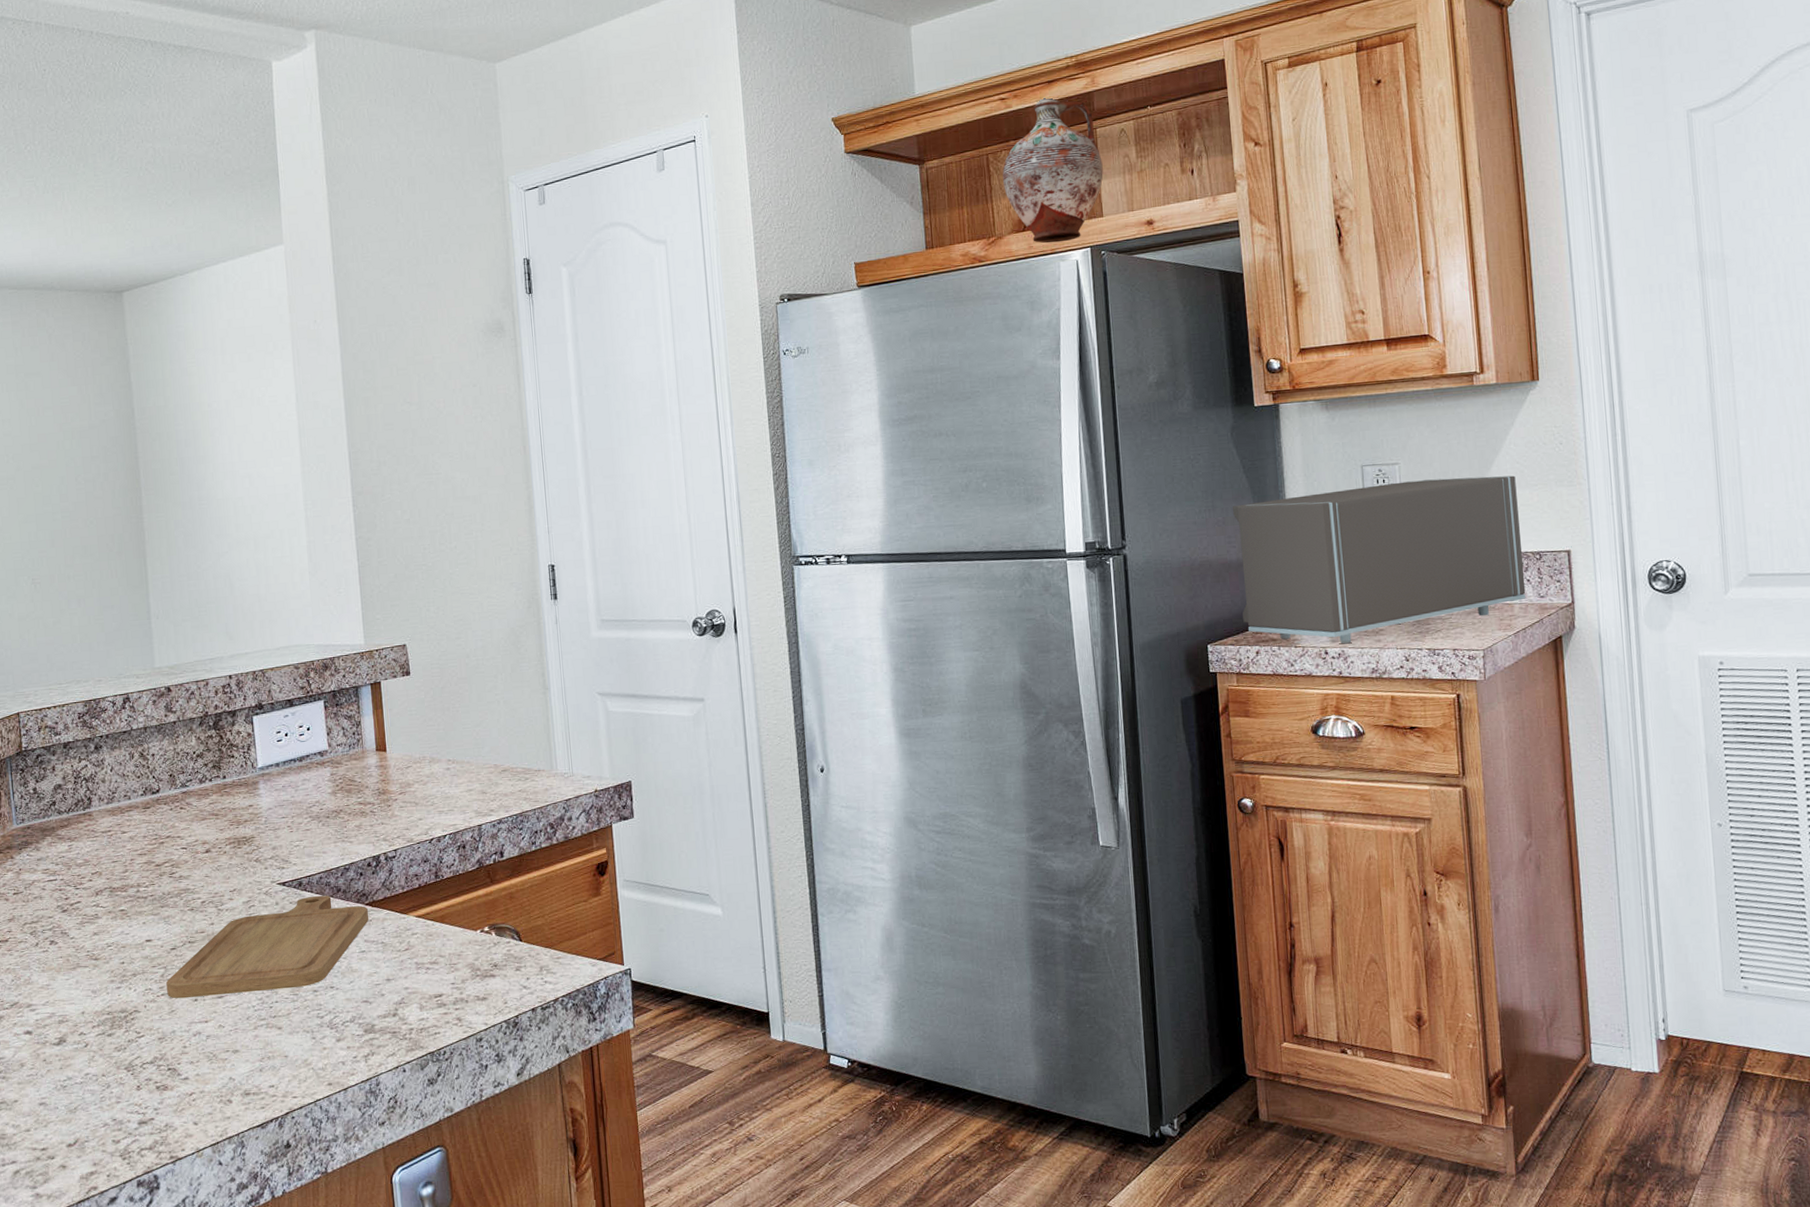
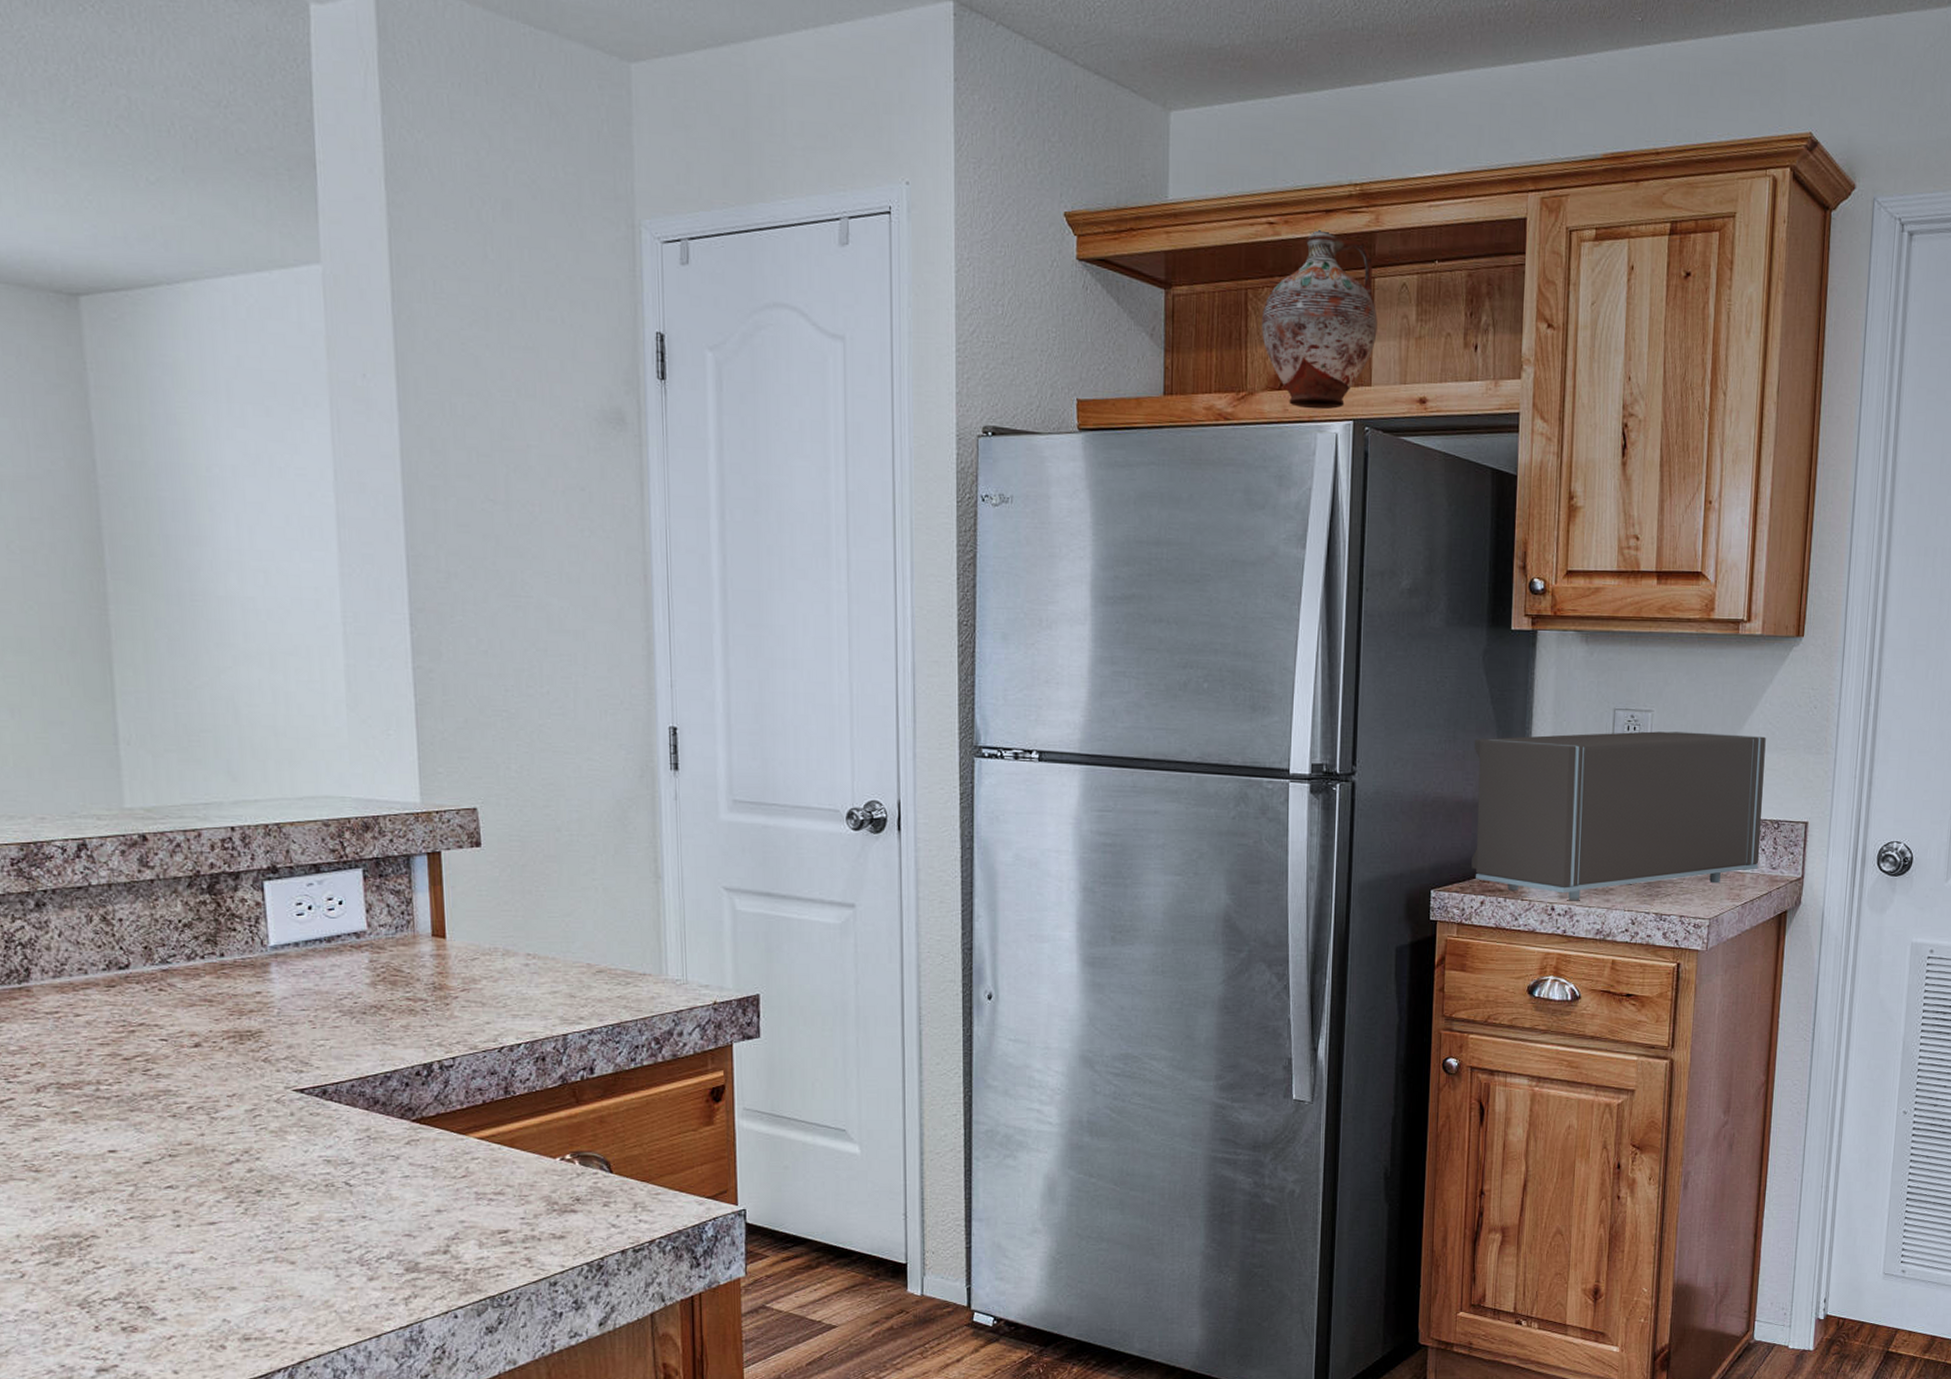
chopping board: present [166,895,369,999] -> none [137,1107,415,1224]

